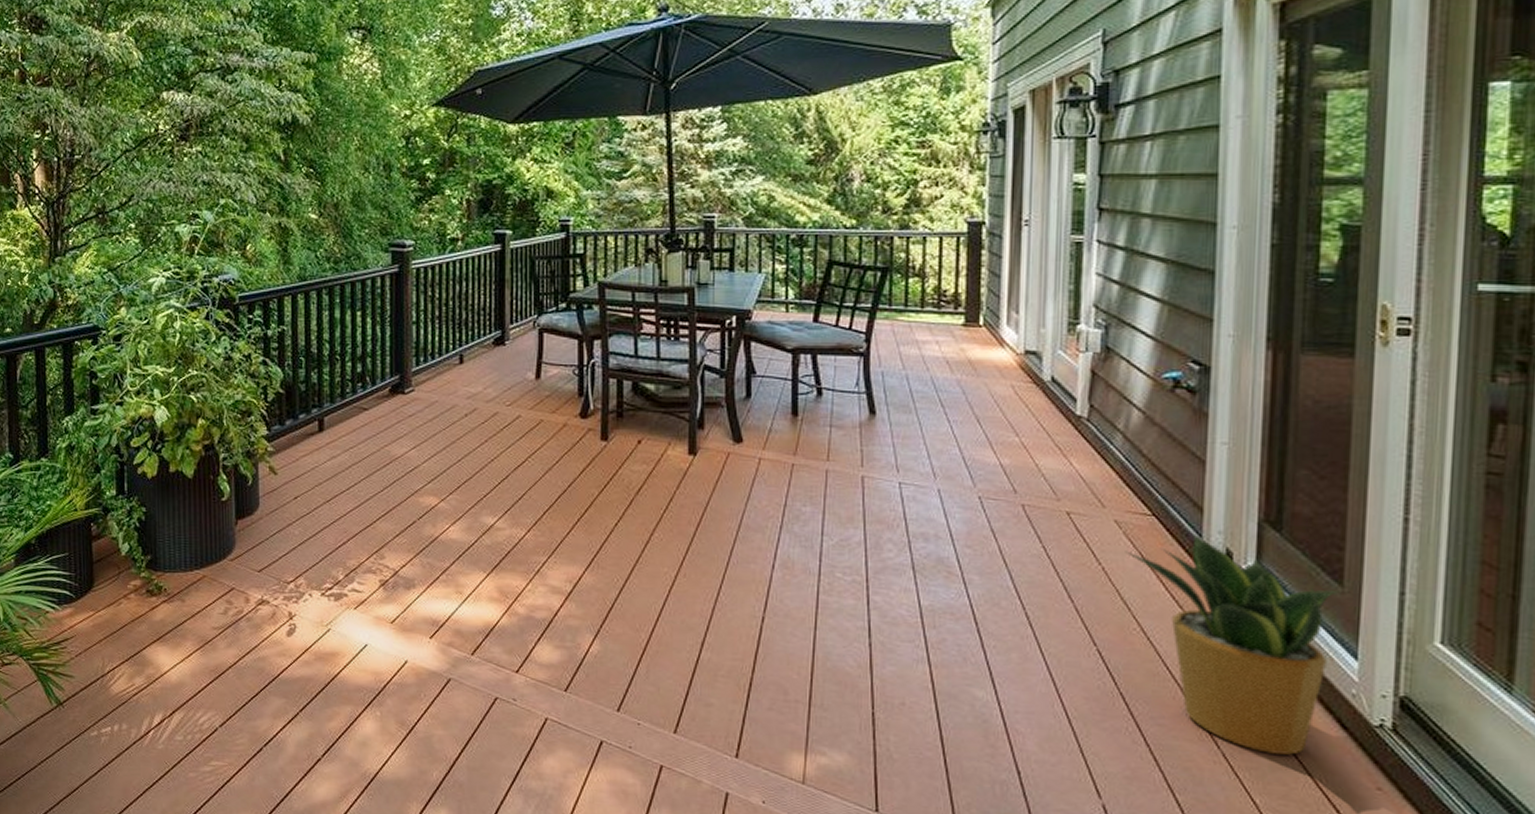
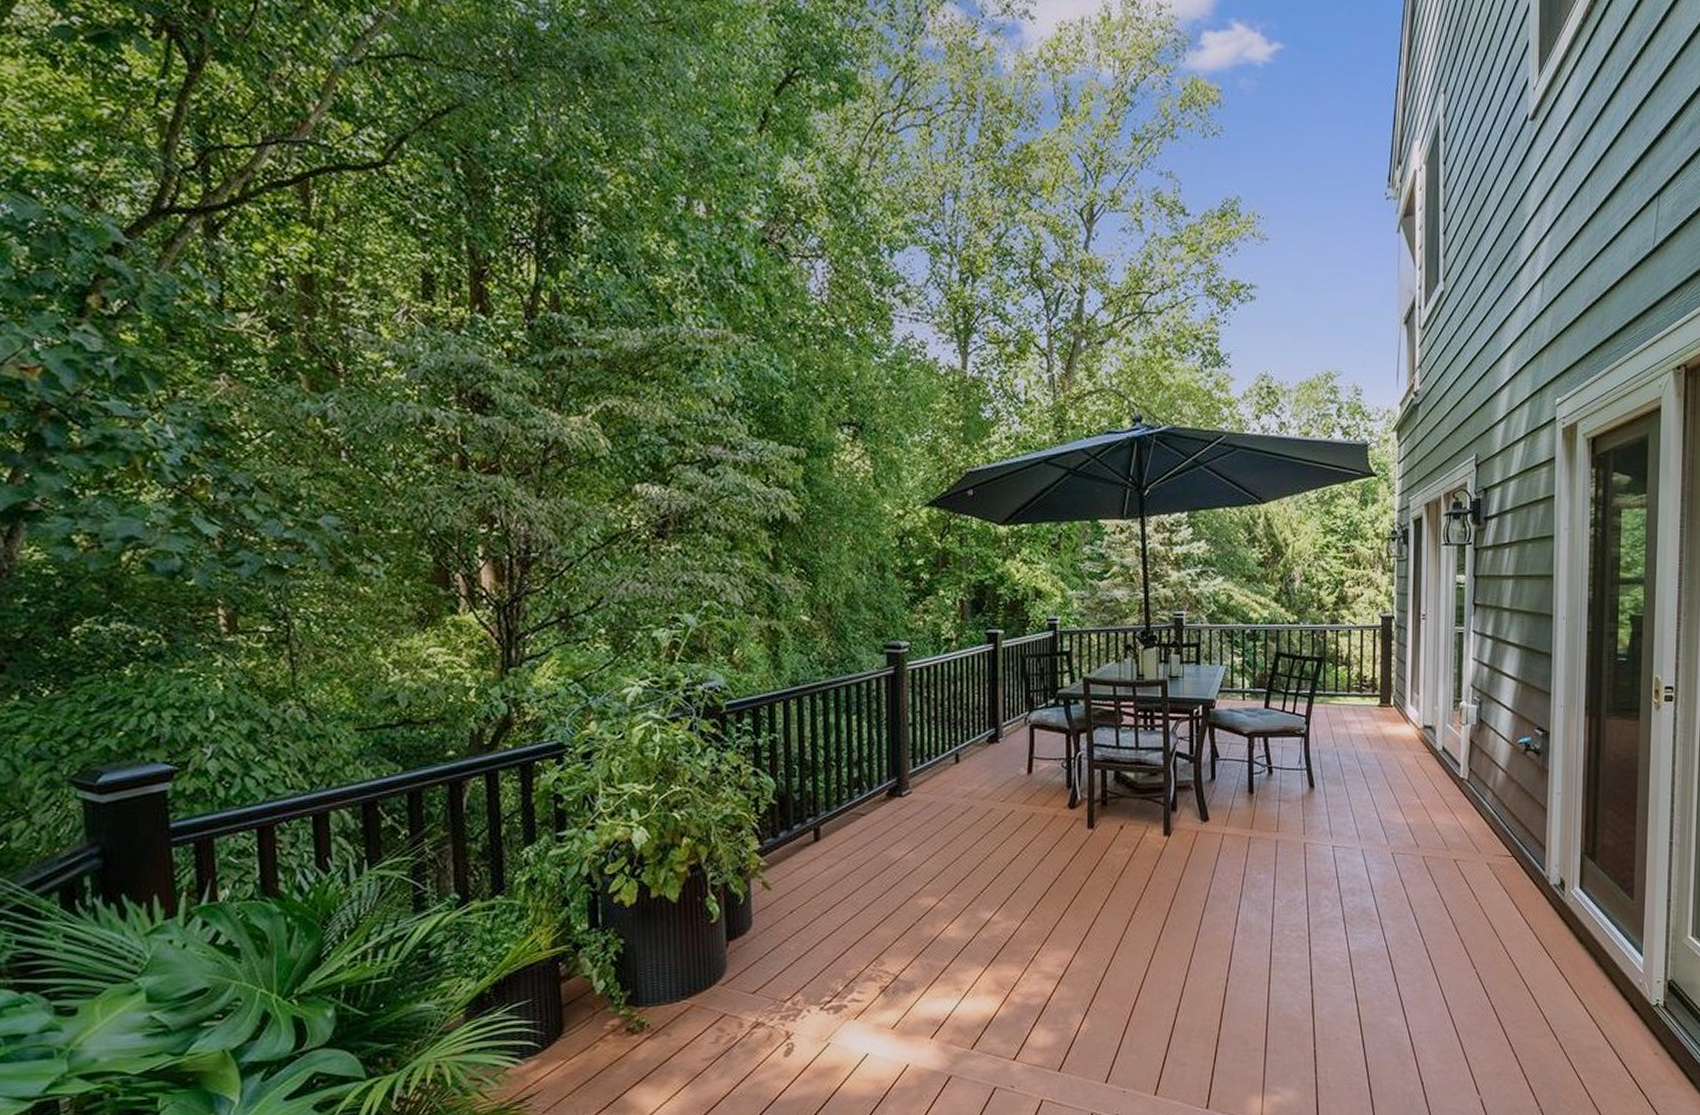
potted plant: present [1125,532,1340,755] -> none [1494,867,1631,1038]

